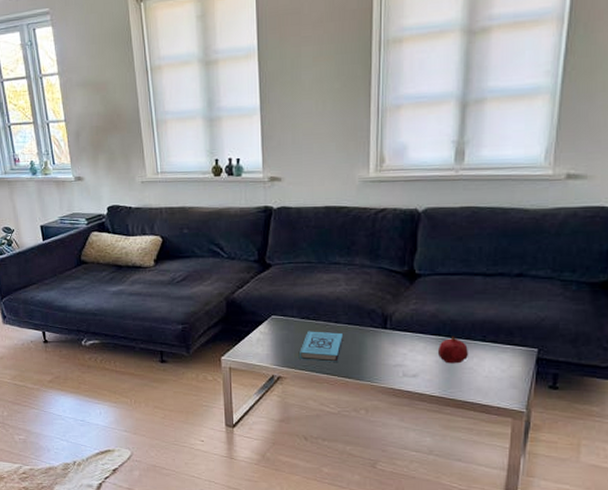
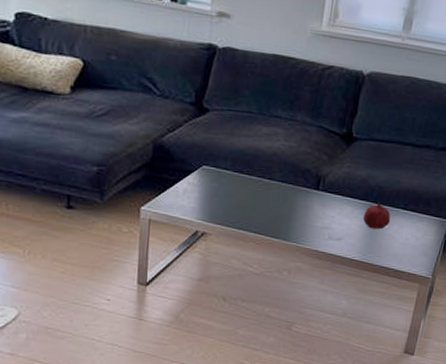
book: present [298,331,343,362] -> none [227,185,275,221]

